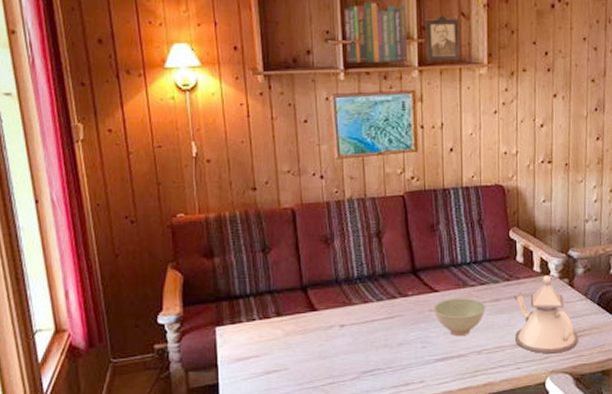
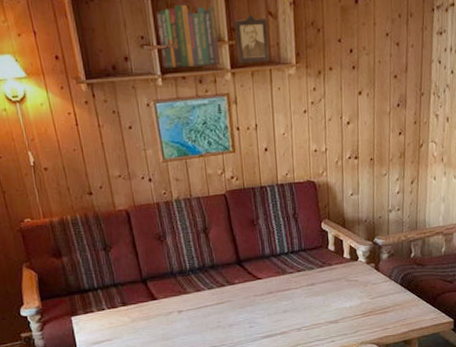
bowl: present [433,298,486,336] -> none [257,283,304,316]
teapot: present [514,275,578,354] -> none [327,261,384,329]

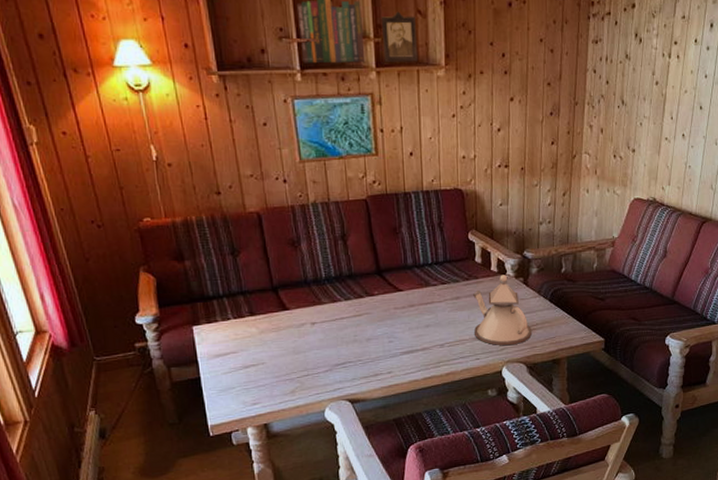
teapot: none [327,261,384,329] -> present [473,274,532,346]

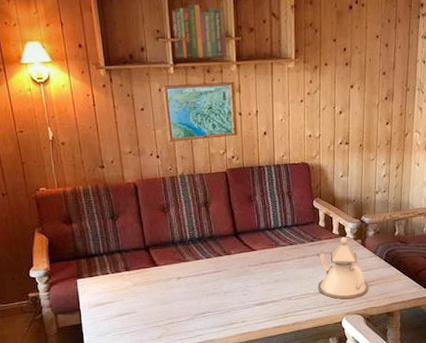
photo frame: present [381,11,419,62] -> none [241,15,272,57]

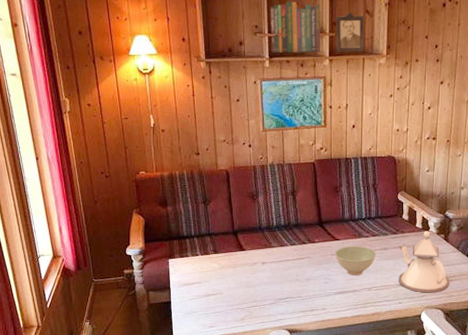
photo frame: none [241,15,272,57] -> present [335,12,365,52]
bowl: none [252,255,295,286] -> present [335,246,377,275]

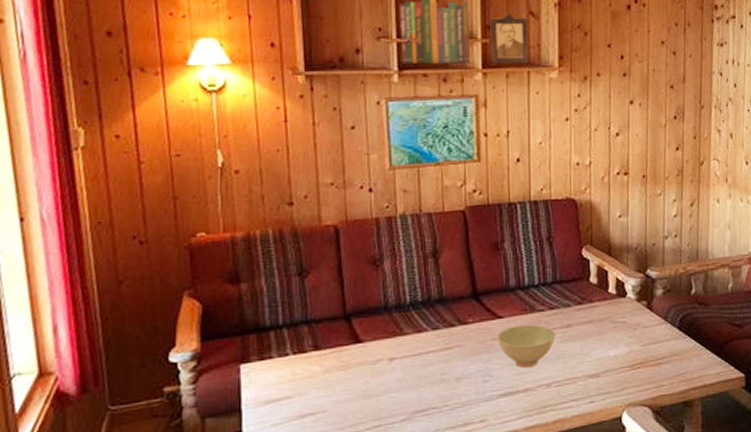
teapot: present [399,231,449,293] -> none [587,297,657,385]

